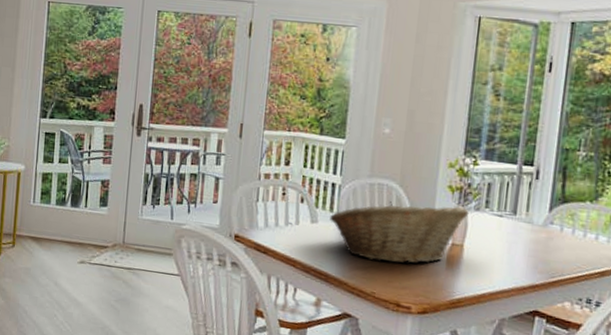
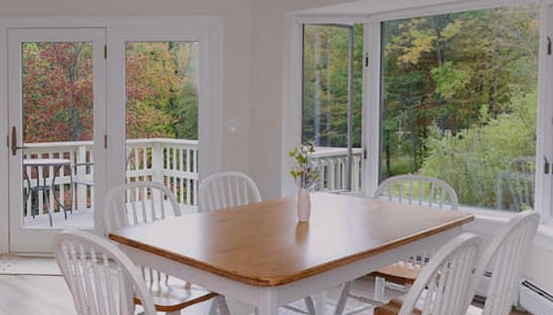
fruit basket: present [330,201,469,264] -> none [191,188,311,244]

